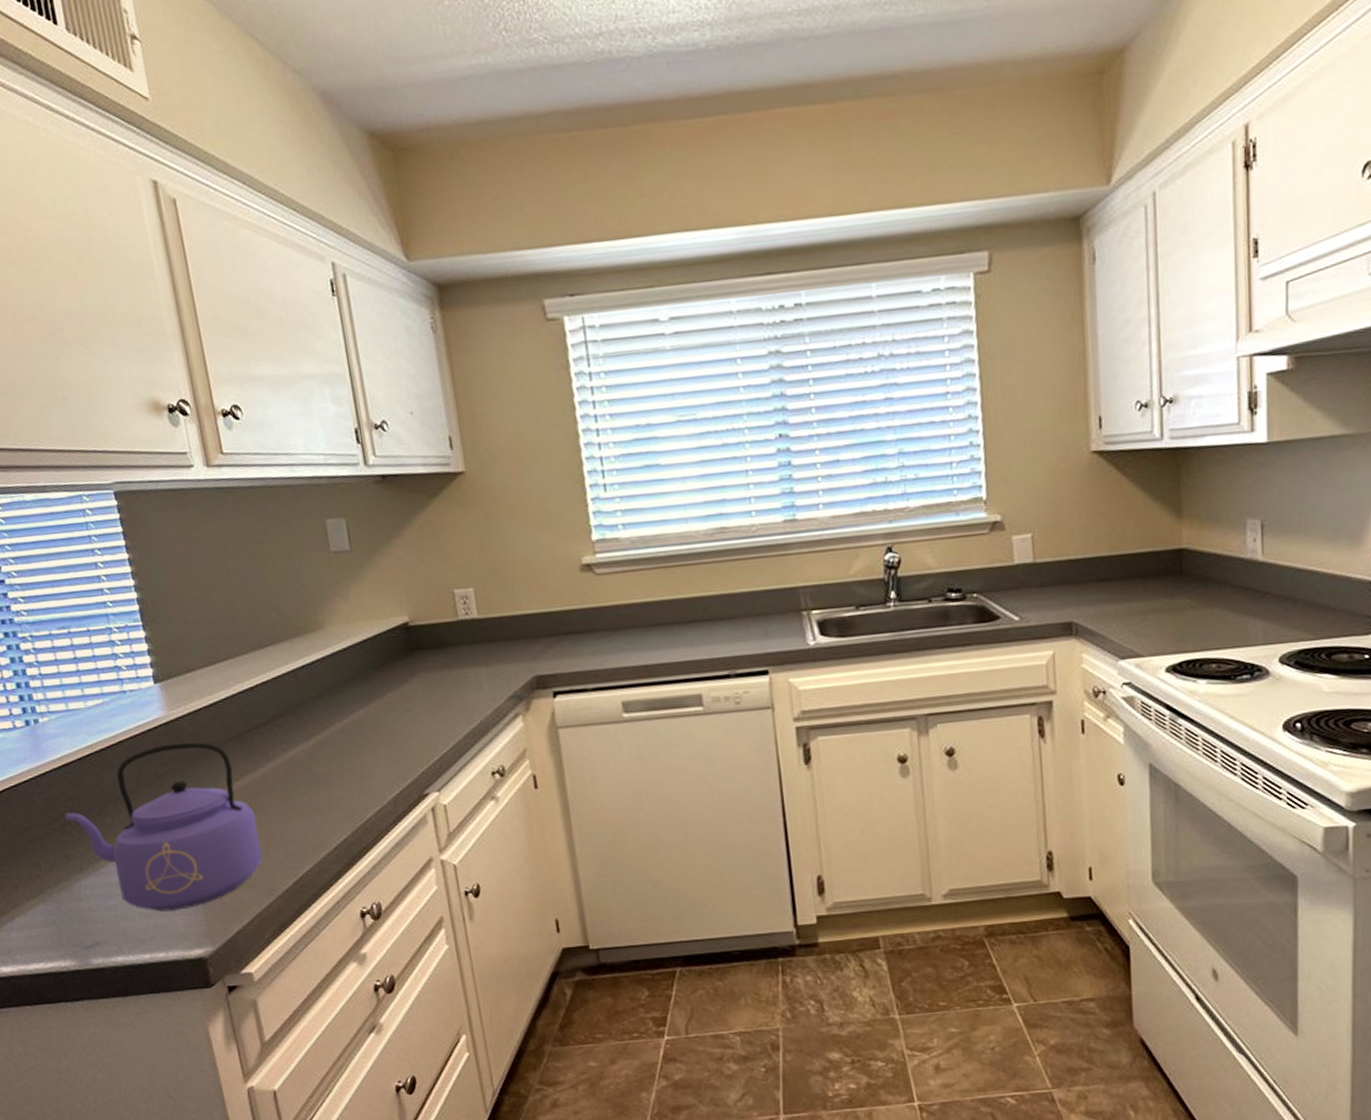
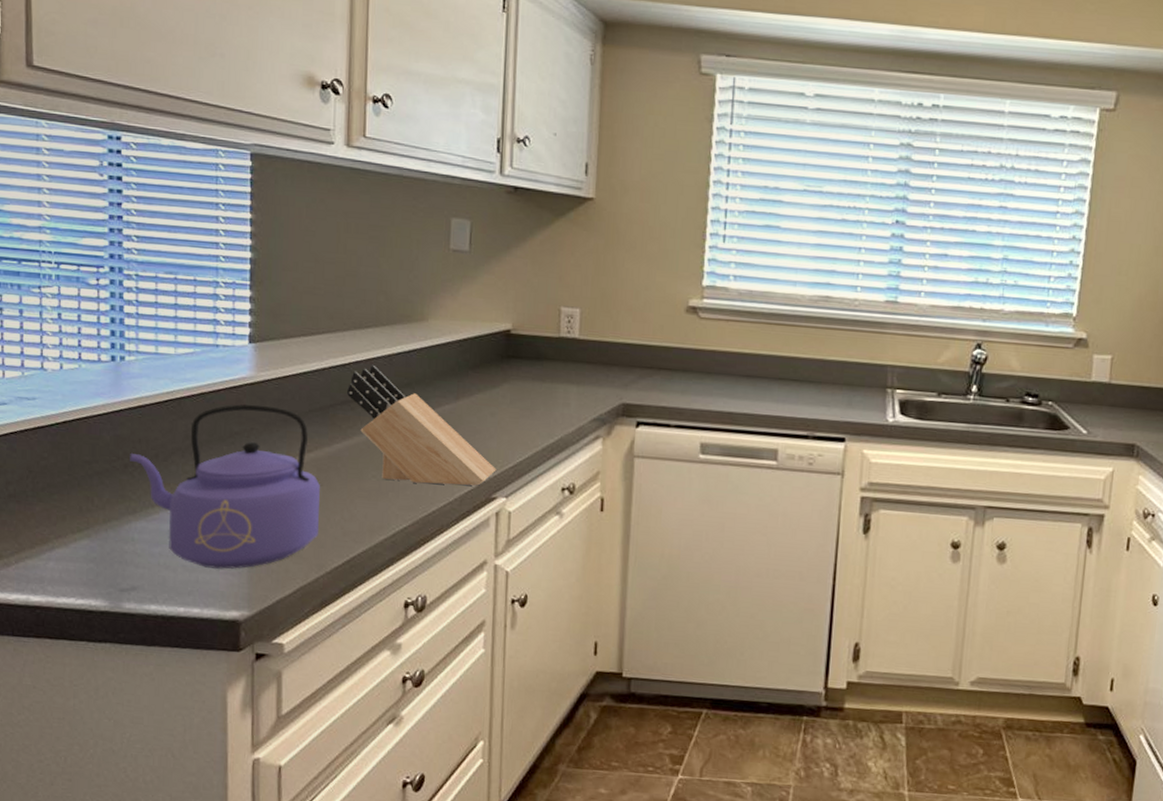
knife block: none [260,682,423,794] -> present [347,364,497,486]

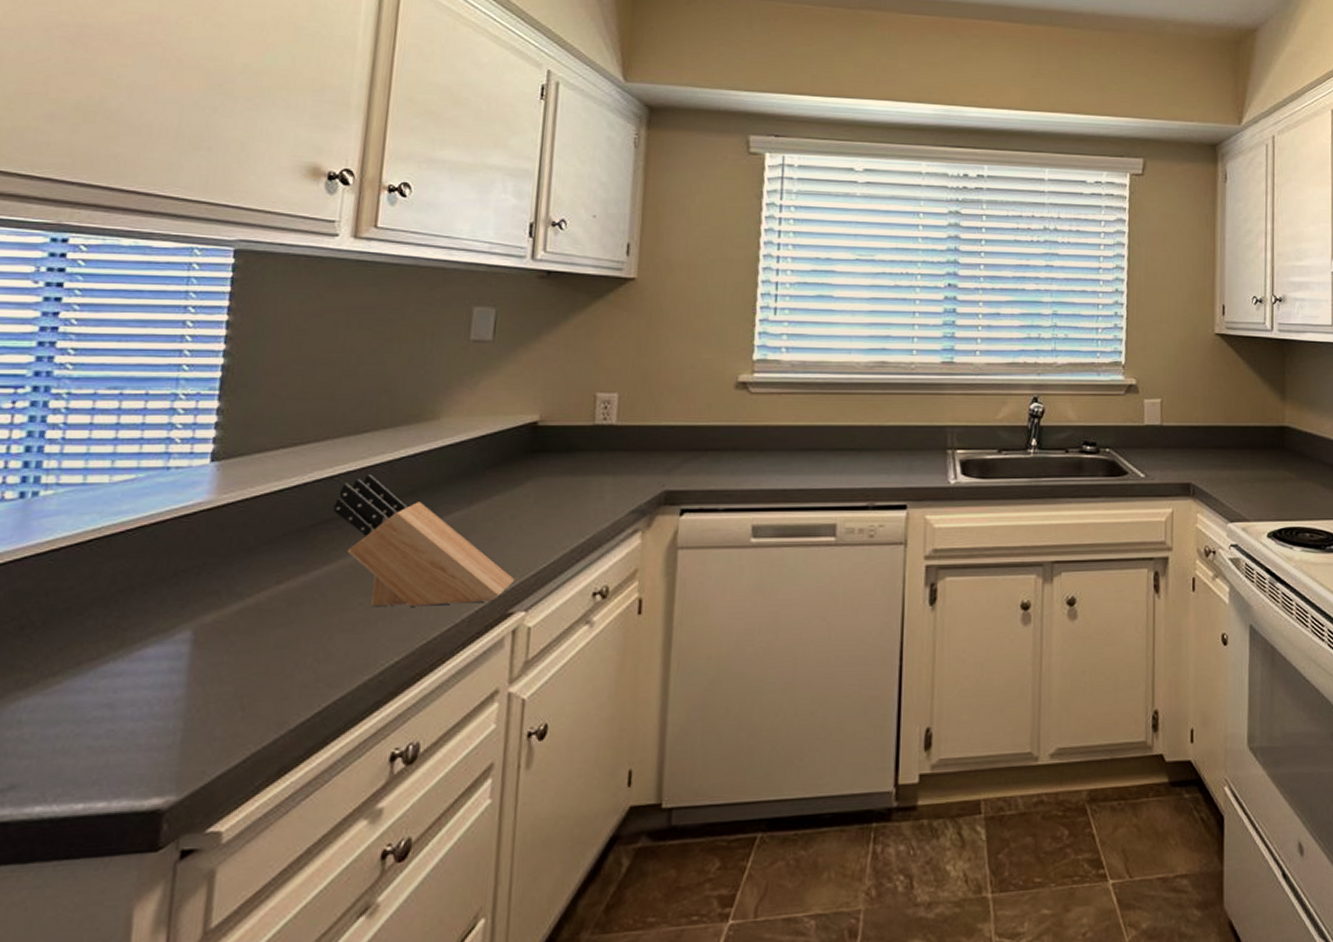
kettle: present [130,404,320,569] -> none [29,533,290,746]

